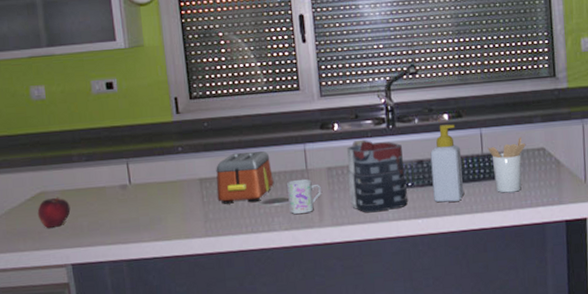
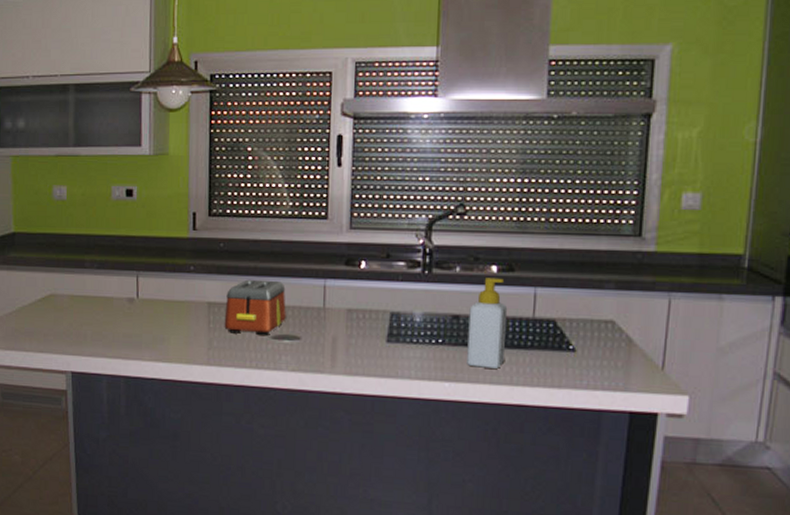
fruit: present [37,197,71,229] -> none [45,301,77,333]
mug: present [286,178,321,214] -> none [299,317,337,356]
mug: present [347,139,408,213] -> none [368,282,437,367]
utensil holder: present [487,136,526,193] -> none [541,303,591,369]

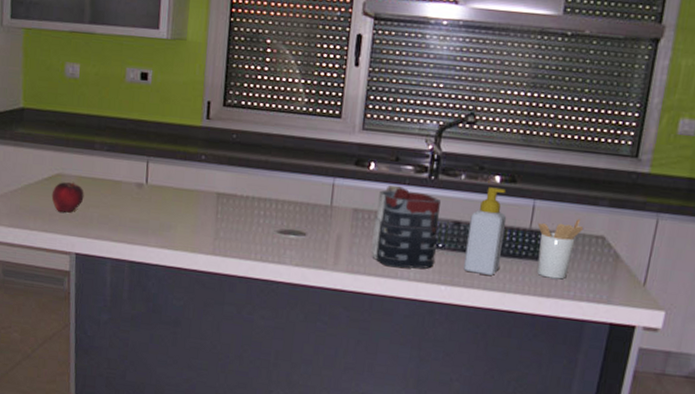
fruit: none [45,301,77,333] -> present [51,182,84,213]
toaster: present [224,279,286,336] -> none [231,172,295,230]
mug: none [368,282,437,367] -> present [371,185,441,269]
utensil holder: none [541,303,591,369] -> present [537,218,584,280]

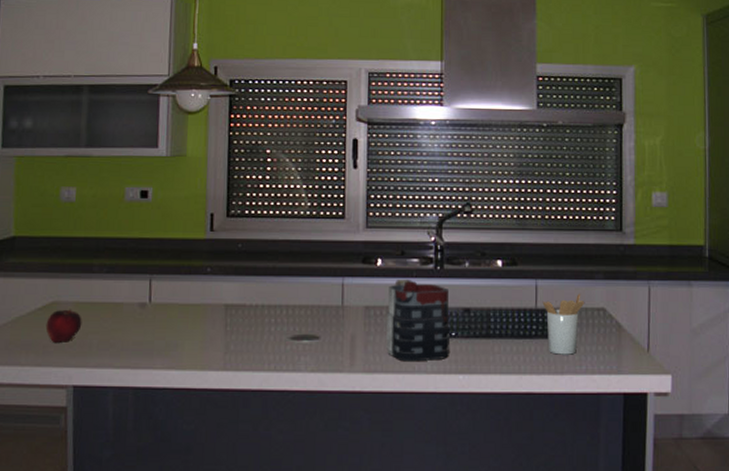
soap bottle: present [464,187,507,275] -> none [479,272,513,358]

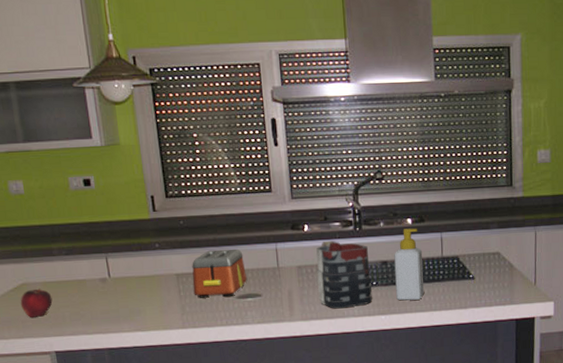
toaster: none [242,280,305,337] -> present [192,248,247,298]
soap bottle: none [479,272,513,358] -> present [394,228,424,301]
utensil holder: present [542,293,585,355] -> none [447,241,483,293]

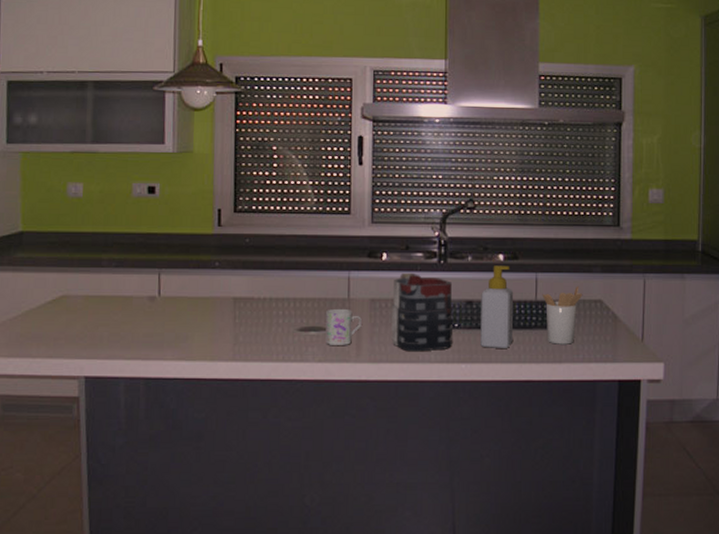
fruit: present [20,288,53,318] -> none [56,302,92,336]
toaster: present [192,248,247,298] -> none [250,273,312,329]
mug: none [258,276,292,309] -> present [325,308,362,345]
utensil holder: none [447,241,483,293] -> present [542,285,583,344]

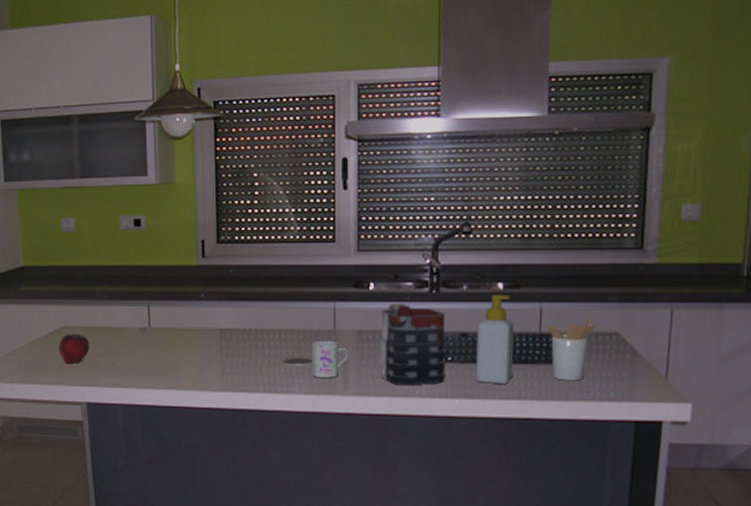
fruit: none [56,302,92,336] -> present [58,333,90,365]

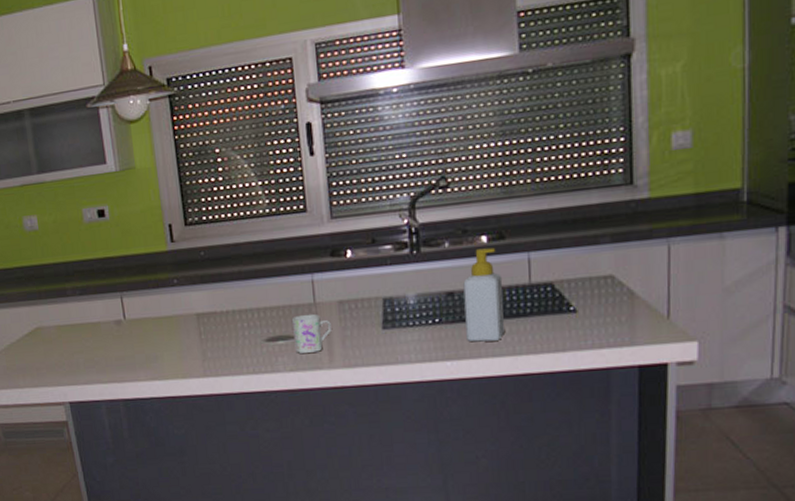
fruit: present [58,333,90,365] -> none [34,332,67,366]
mug: present [379,303,446,386] -> none [362,267,434,353]
utensil holder: present [547,316,596,381] -> none [537,261,589,331]

